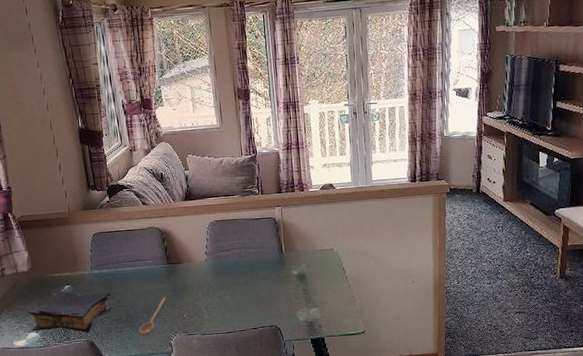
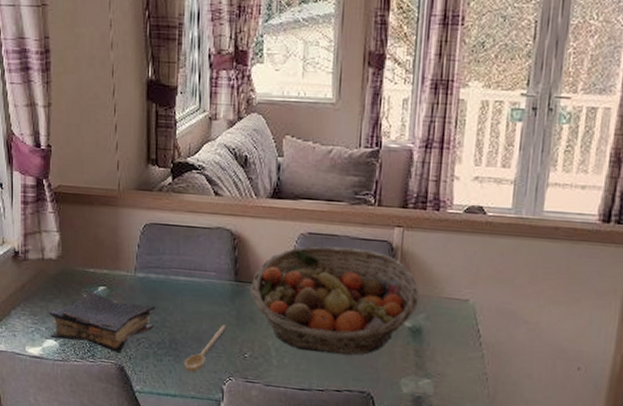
fruit basket: none [180,226,300,305] -> present [250,246,420,356]

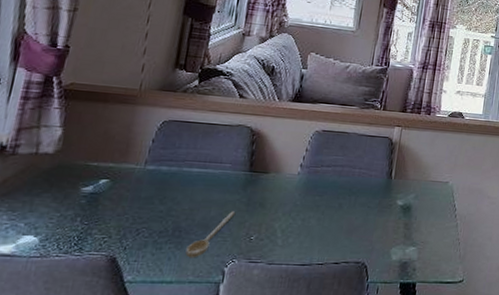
book: present [48,291,156,355] -> none [29,184,163,246]
fruit basket: present [250,246,420,356] -> none [263,141,412,232]

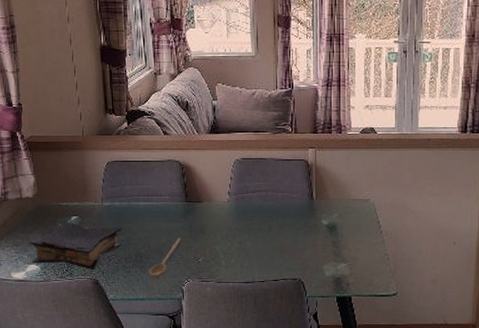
book: none [29,184,163,246] -> present [29,221,121,271]

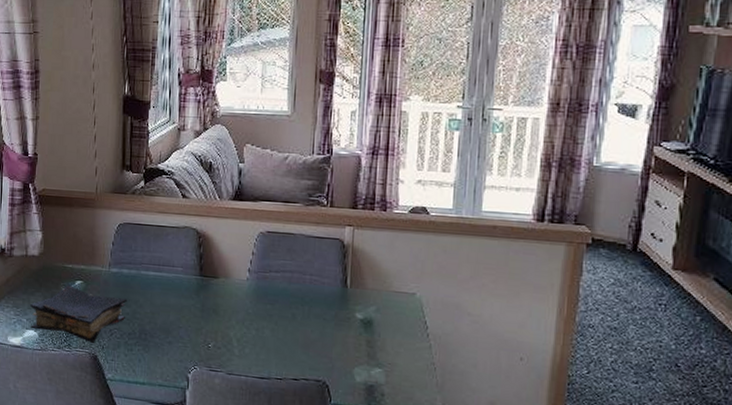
spoon: present [149,238,182,279] -> none [153,317,192,362]

